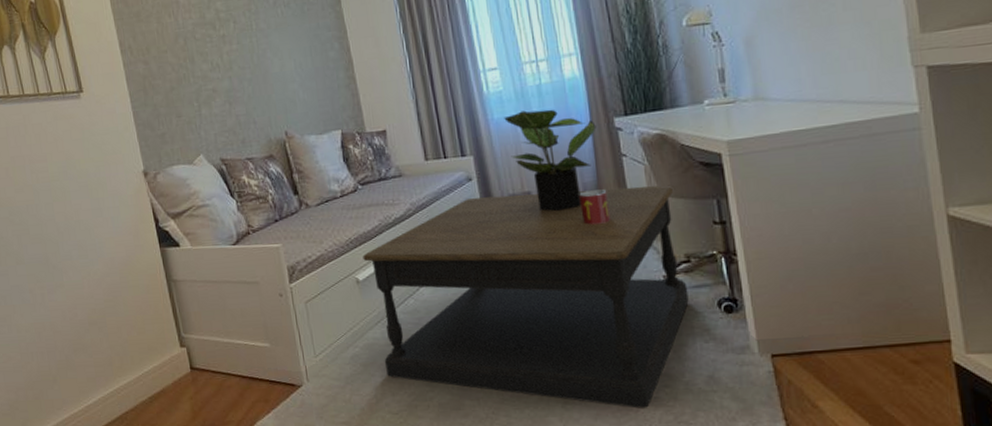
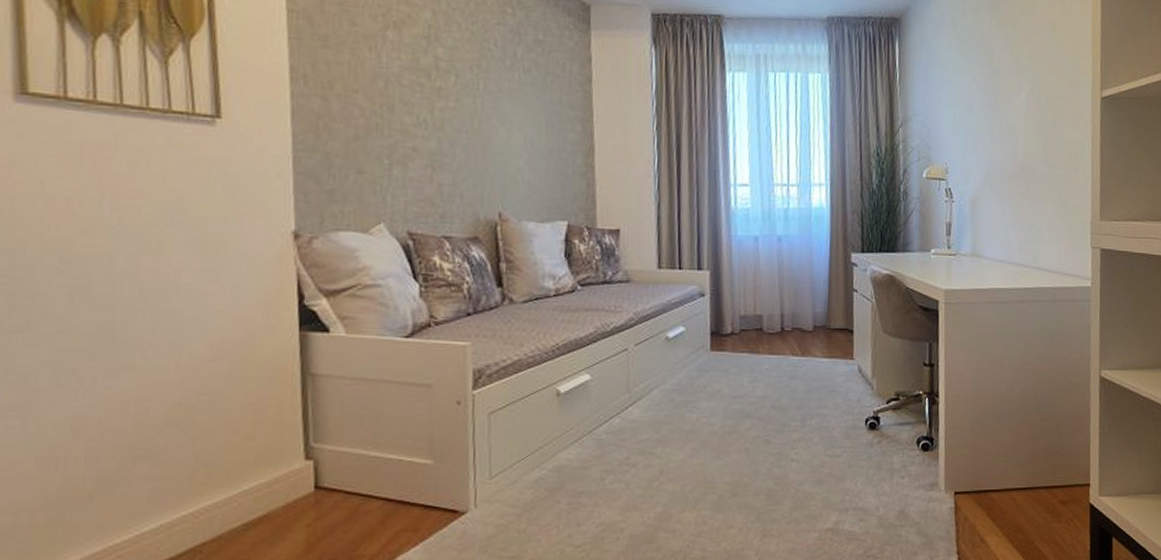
coffee table: present [362,185,689,408] -> none [569,315,896,542]
potted plant: present [504,109,596,212] -> none [747,232,834,339]
mug: present [579,189,611,225] -> none [808,321,835,355]

